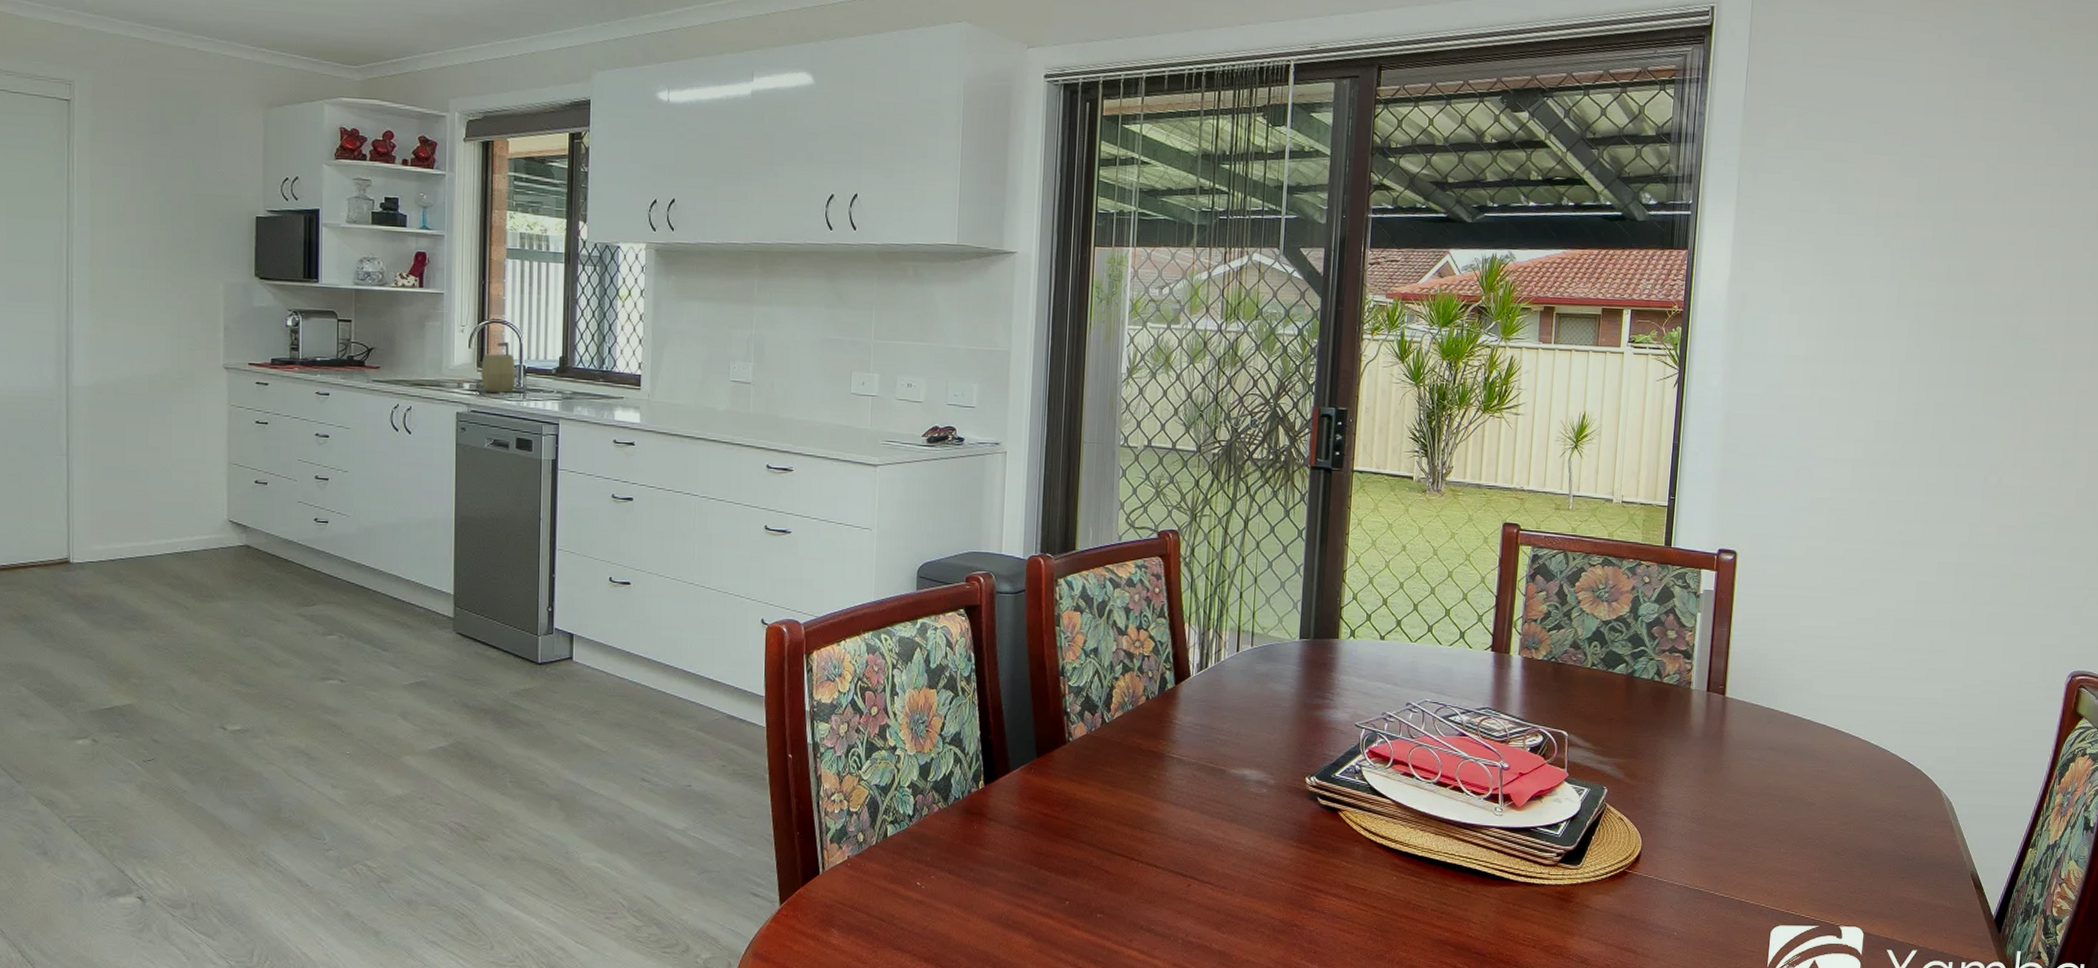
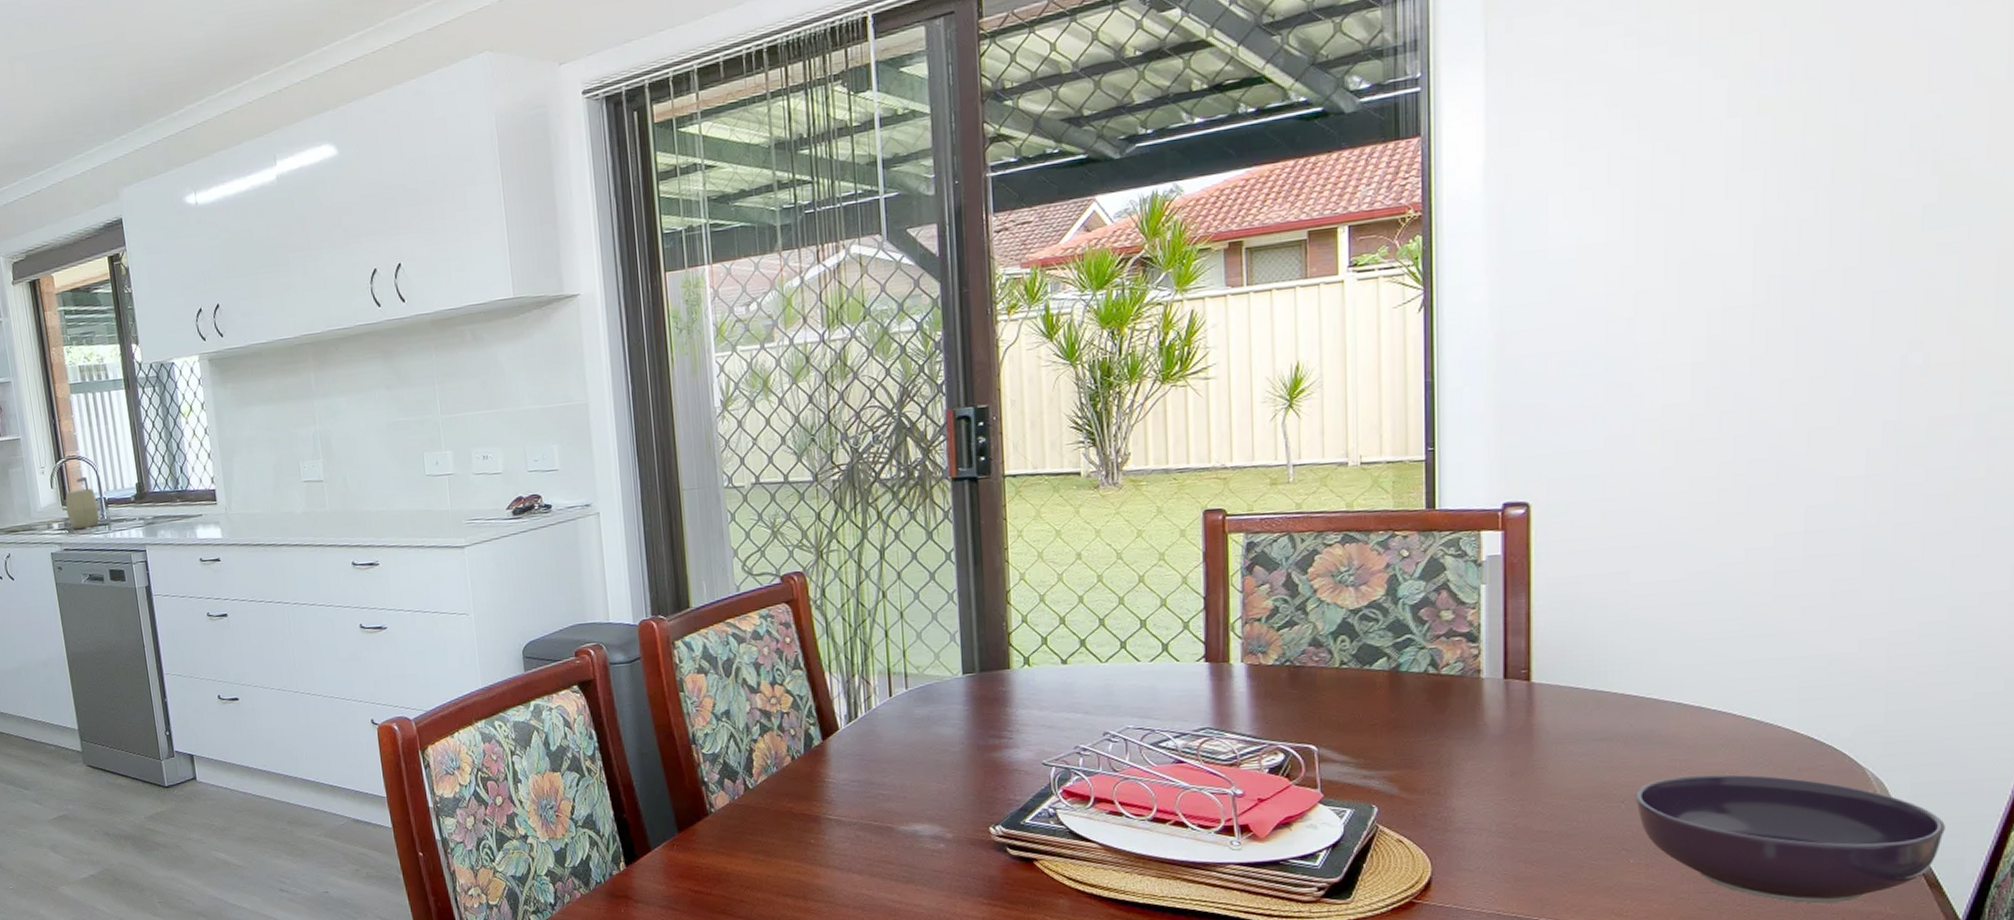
bowl: none [1789,784,1988,896] -> present [1635,774,1945,904]

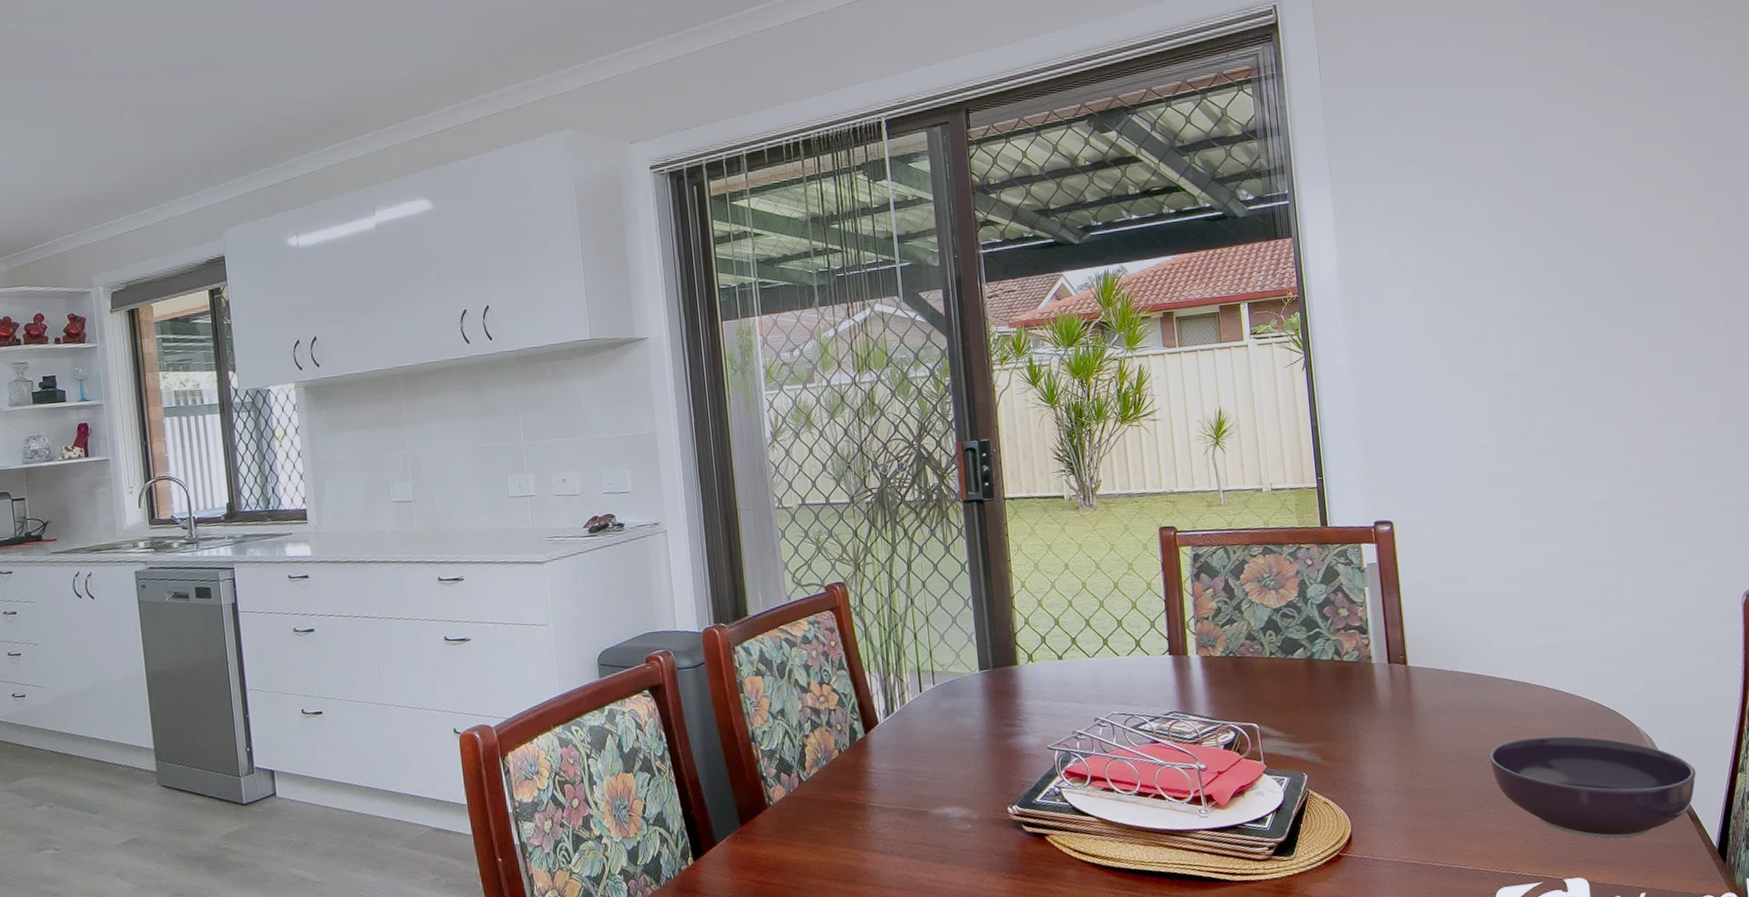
soap dispenser: present [65,476,100,530] -> none [153,496,188,549]

